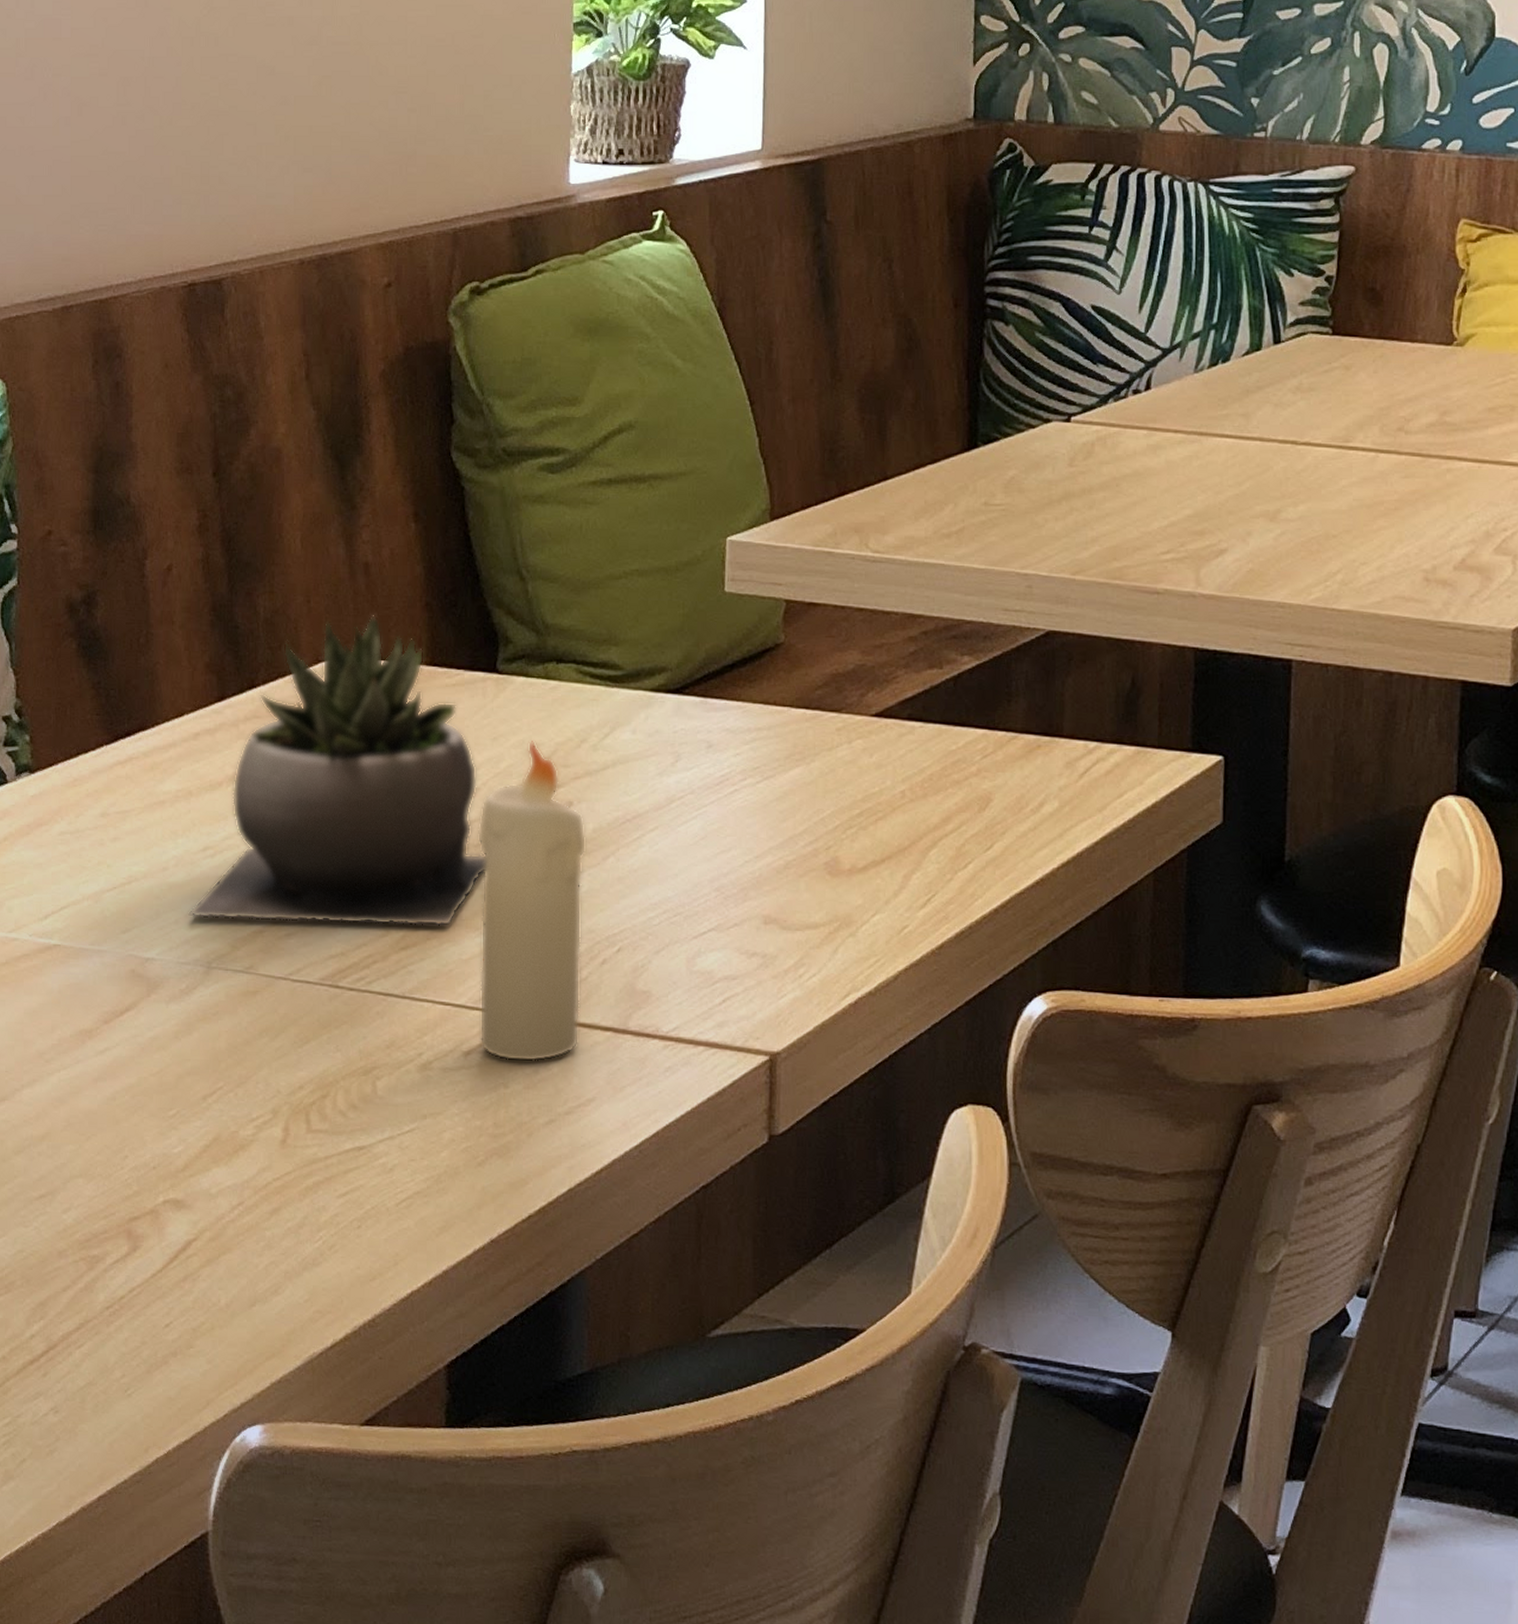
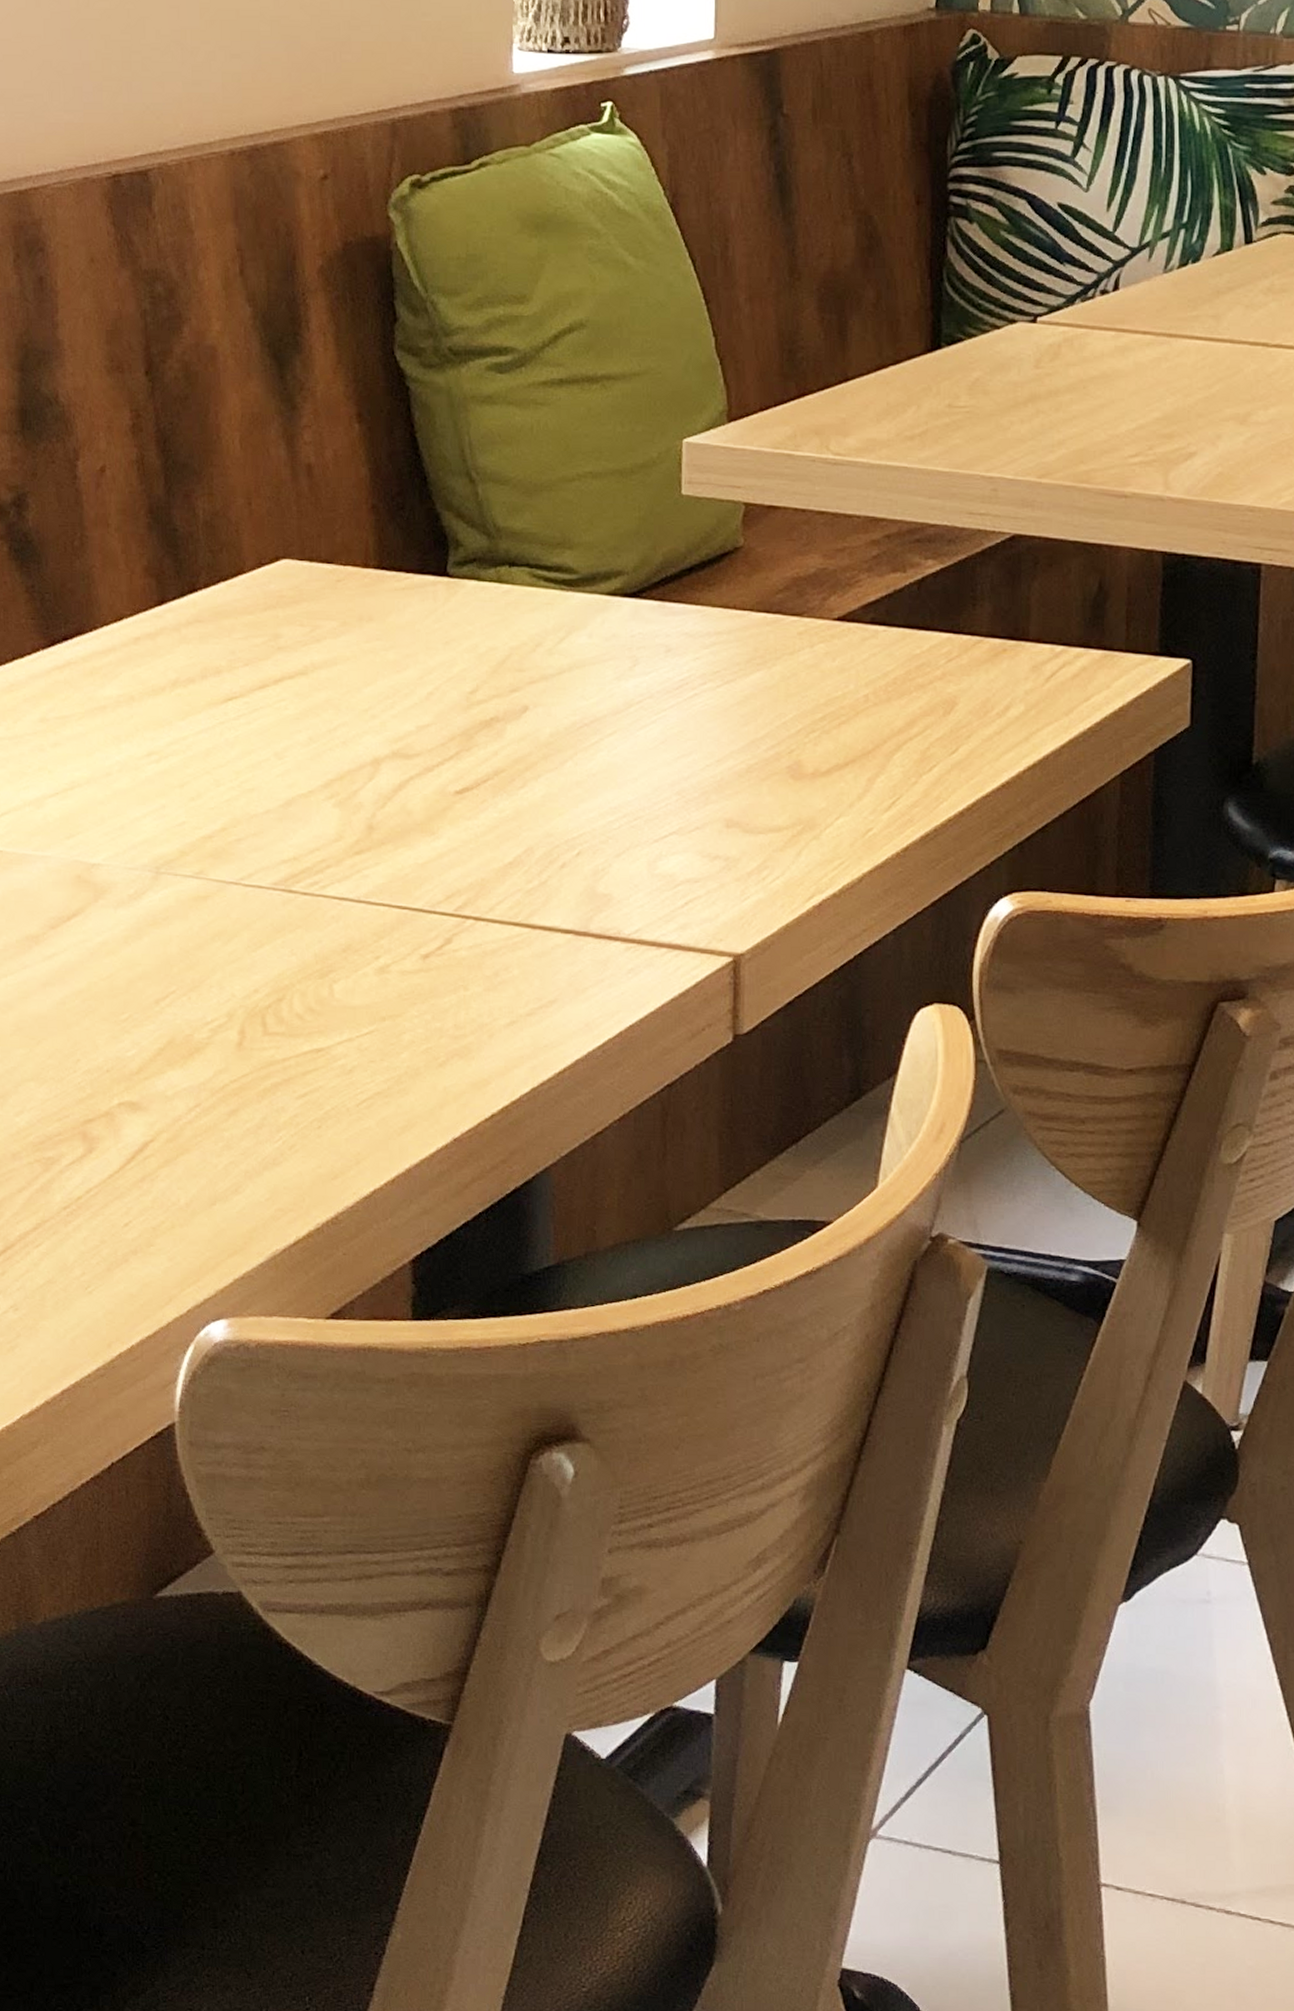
succulent plant: present [188,615,486,926] -> none [134,518,441,831]
candle: present [477,741,587,1062] -> none [430,645,544,965]

